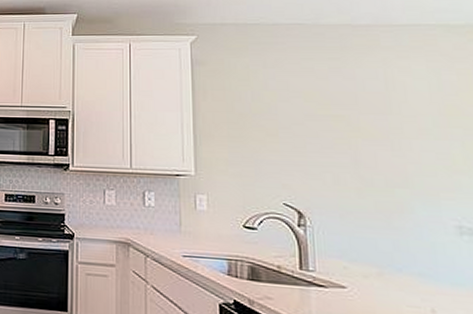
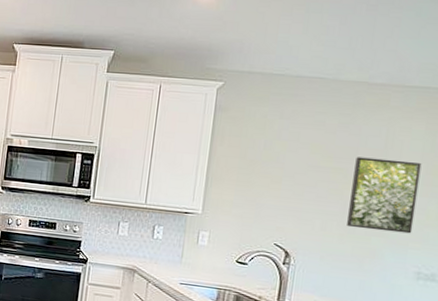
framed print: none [356,102,440,182] -> present [347,157,422,234]

